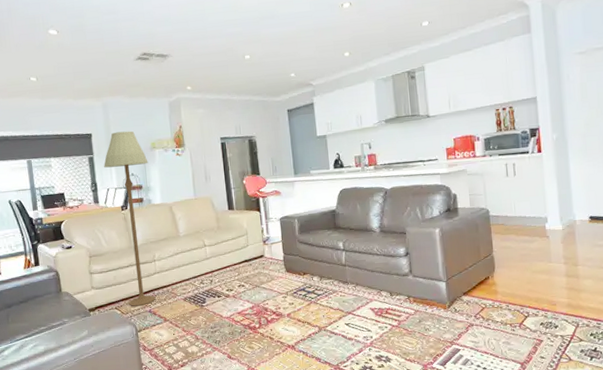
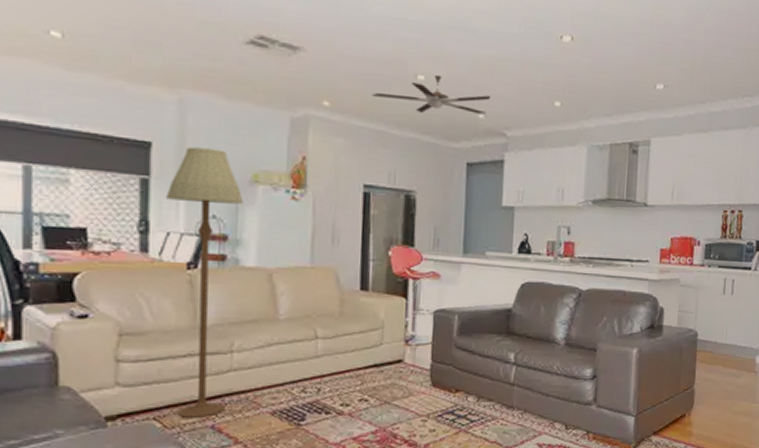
ceiling fan: none [217,52,298,81] -> present [372,74,491,114]

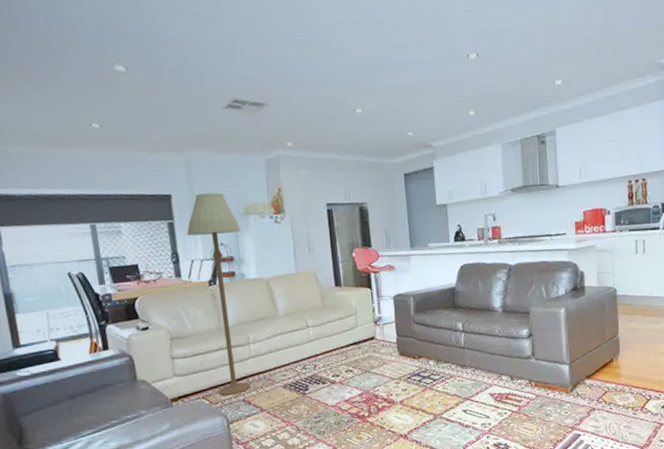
ceiling fan: present [372,74,491,114] -> none [323,106,417,139]

